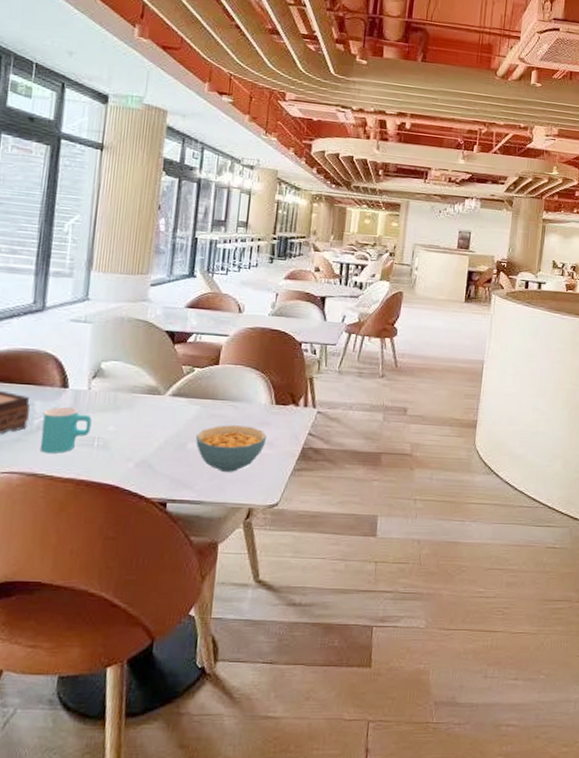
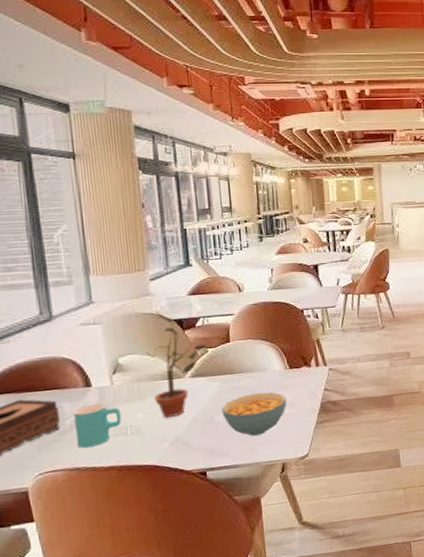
potted plant: none [129,319,194,437] -> present [146,311,207,419]

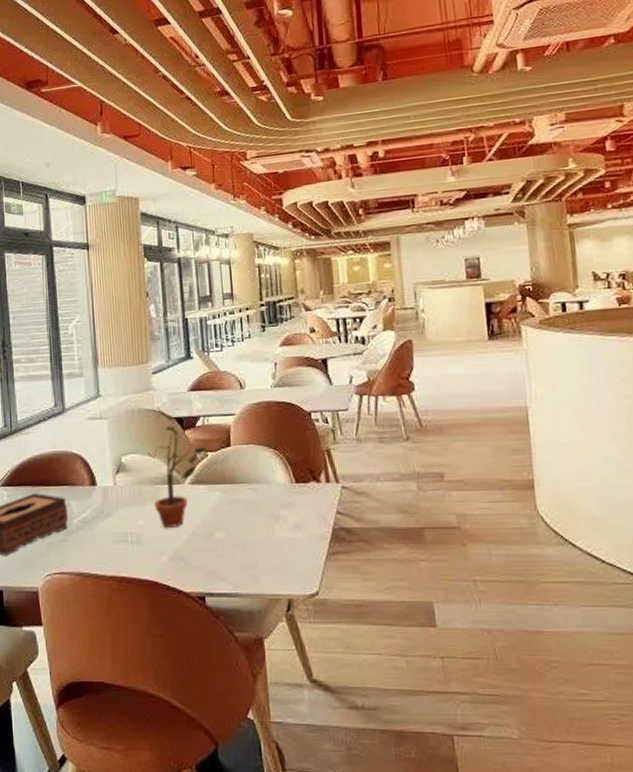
cup: present [73,403,122,448] -> none [80,504,123,552]
cereal bowl: present [222,392,287,436] -> none [222,509,293,560]

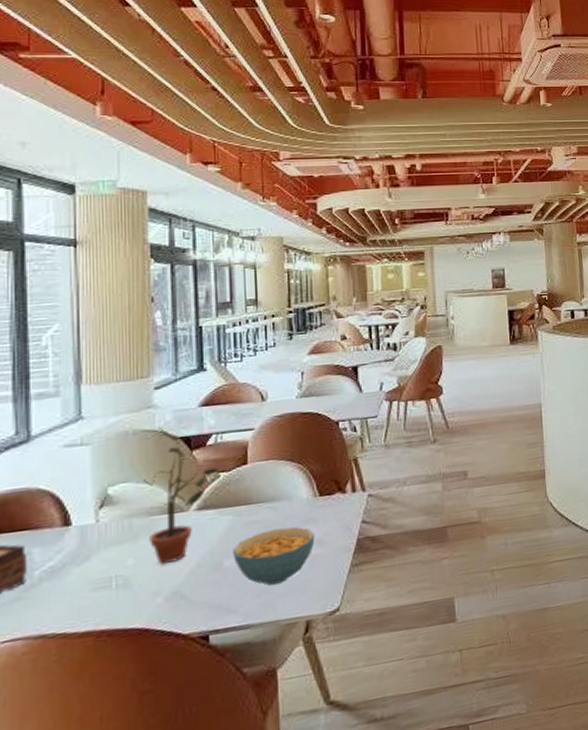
cereal bowl: none [222,509,293,560] -> present [233,526,315,586]

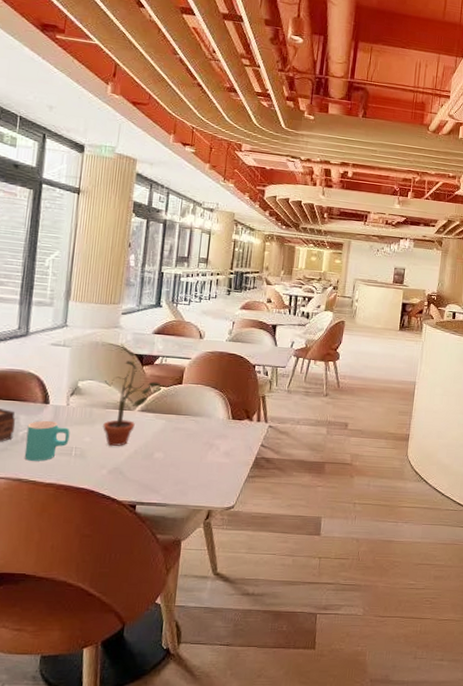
cup: none [45,547,106,608] -> present [24,420,70,461]
cereal bowl: present [233,526,315,586] -> none [162,437,225,478]

